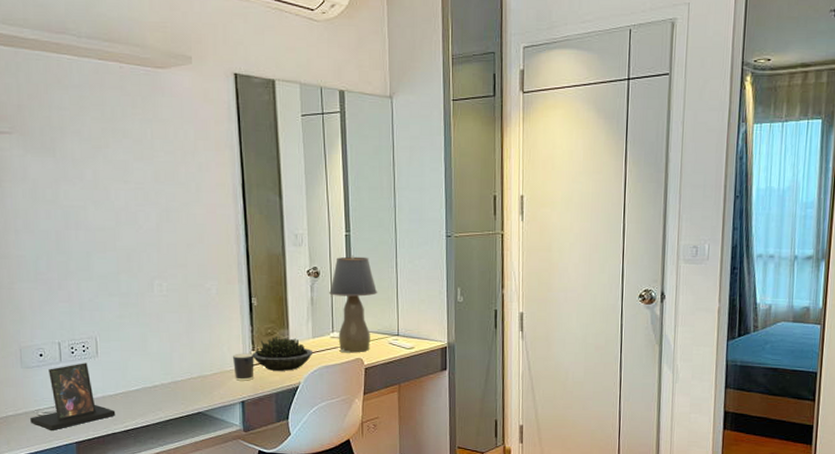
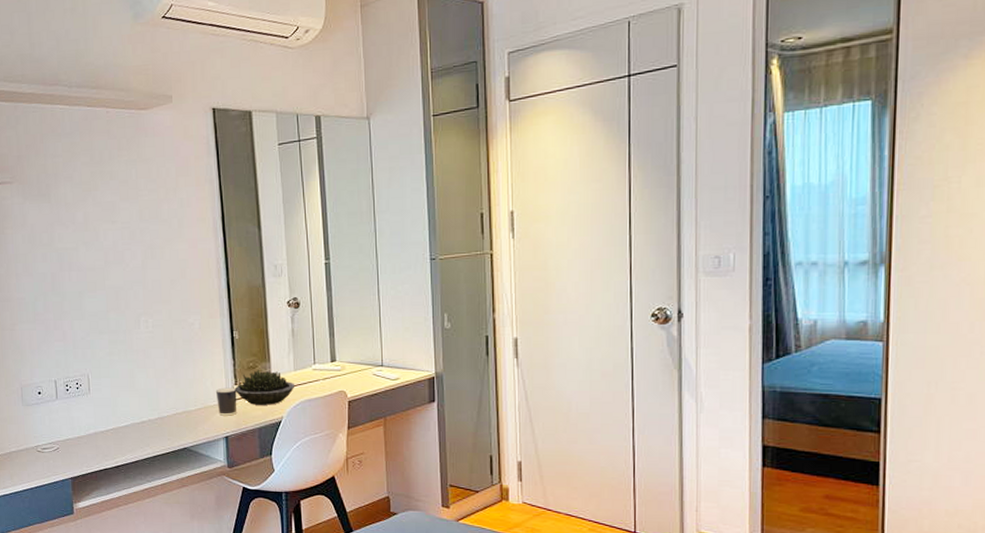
photo frame: present [30,363,116,430] -> none [30,400,107,466]
table lamp: present [329,255,378,353] -> none [310,283,360,385]

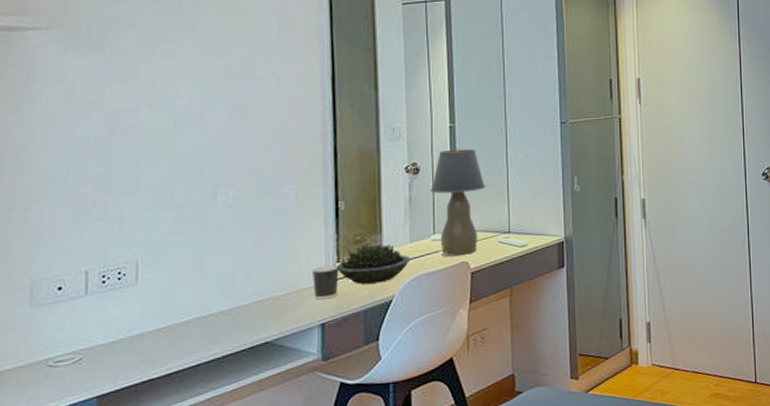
table lamp: none [310,283,360,385] -> present [430,148,486,257]

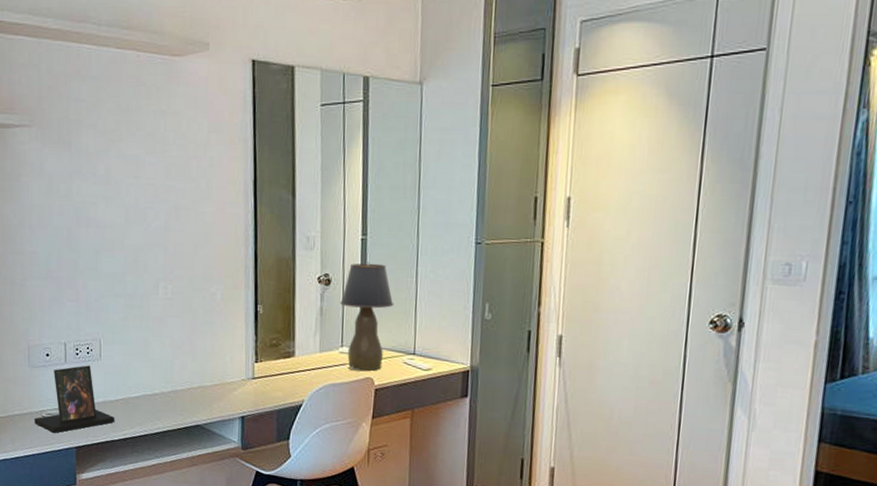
photo frame: none [35,293,156,384] -> present [34,365,115,433]
mug: present [311,265,339,300] -> none [234,364,257,395]
succulent plant: present [336,242,411,284] -> none [254,347,320,387]

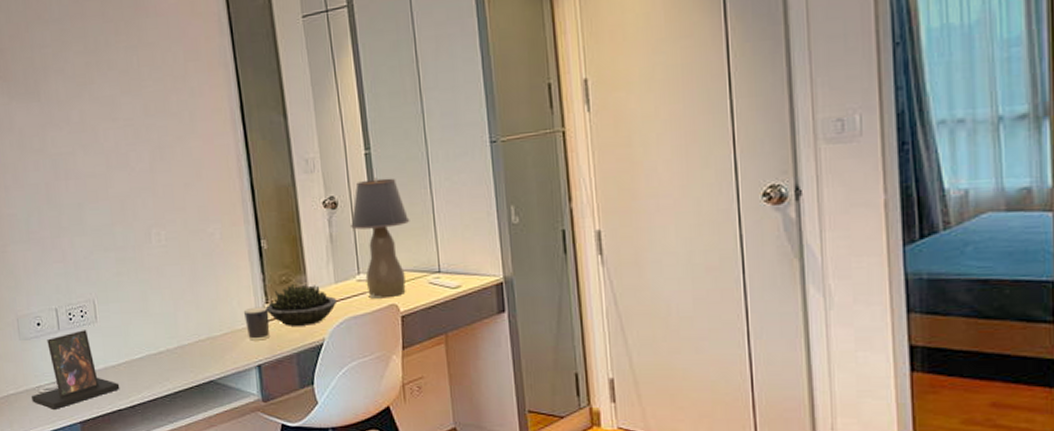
mug: none [234,364,257,395] -> present [243,306,270,341]
succulent plant: none [254,347,320,387] -> present [265,283,338,326]

